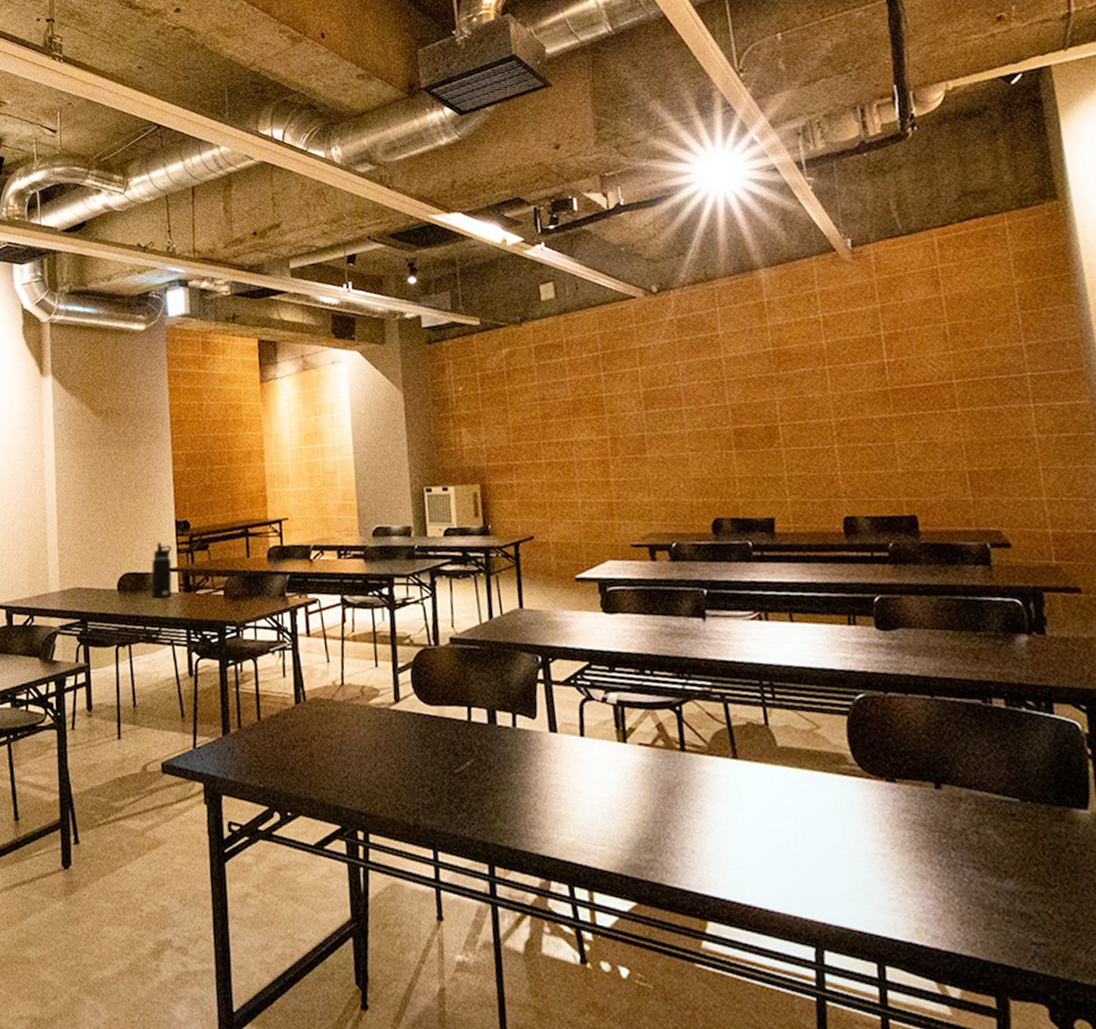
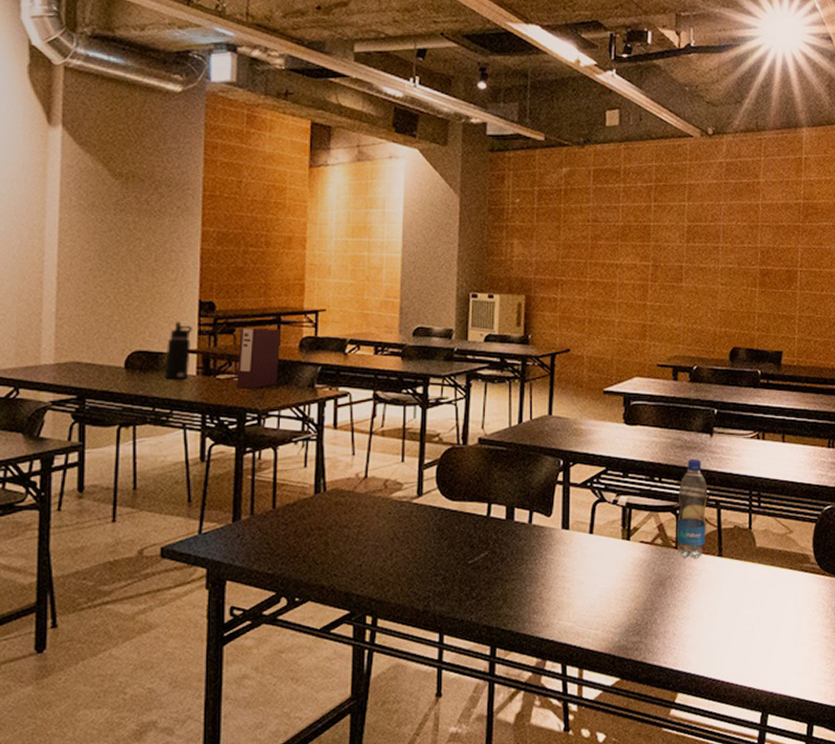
binder: none [213,541,251,603] -> present [236,327,282,389]
bottle: none [675,647,716,764] -> present [676,458,708,560]

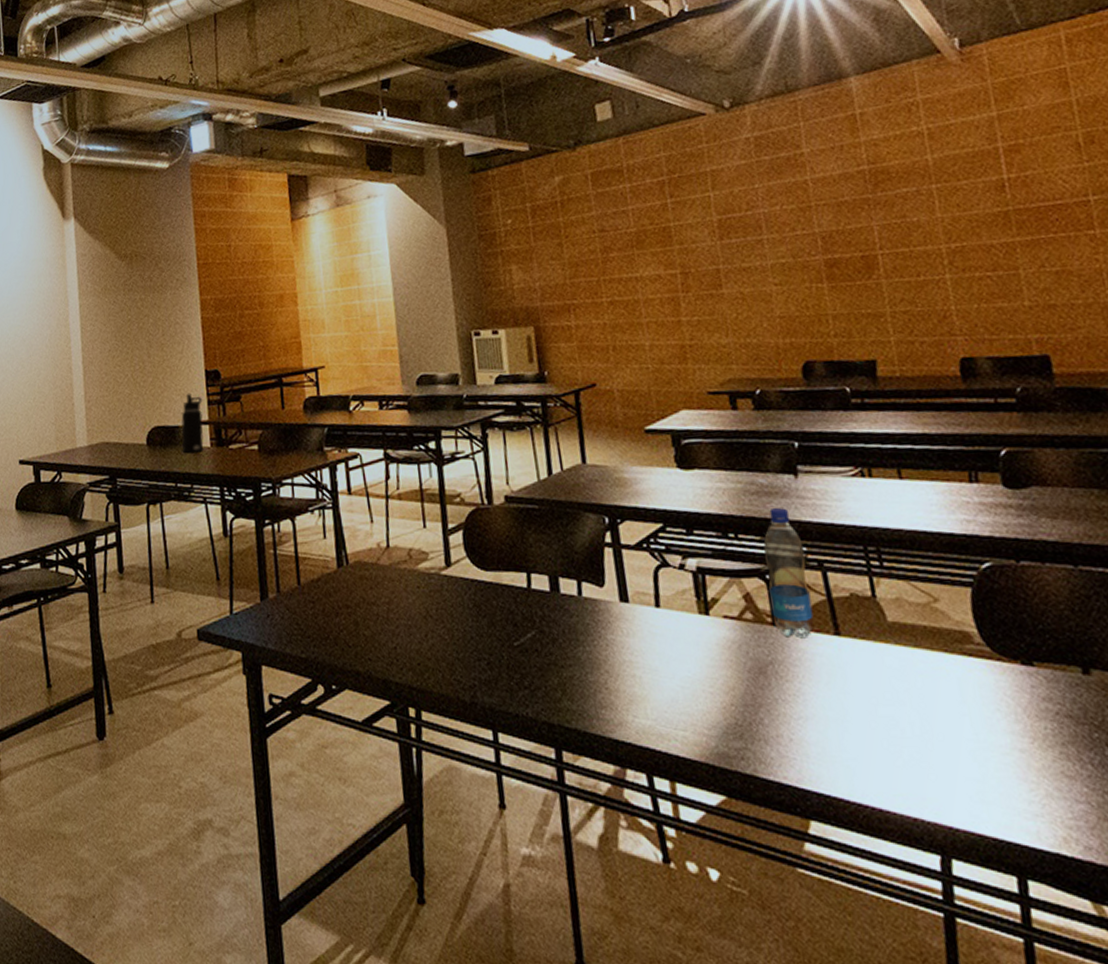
binder: present [236,327,282,389] -> none [246,391,287,458]

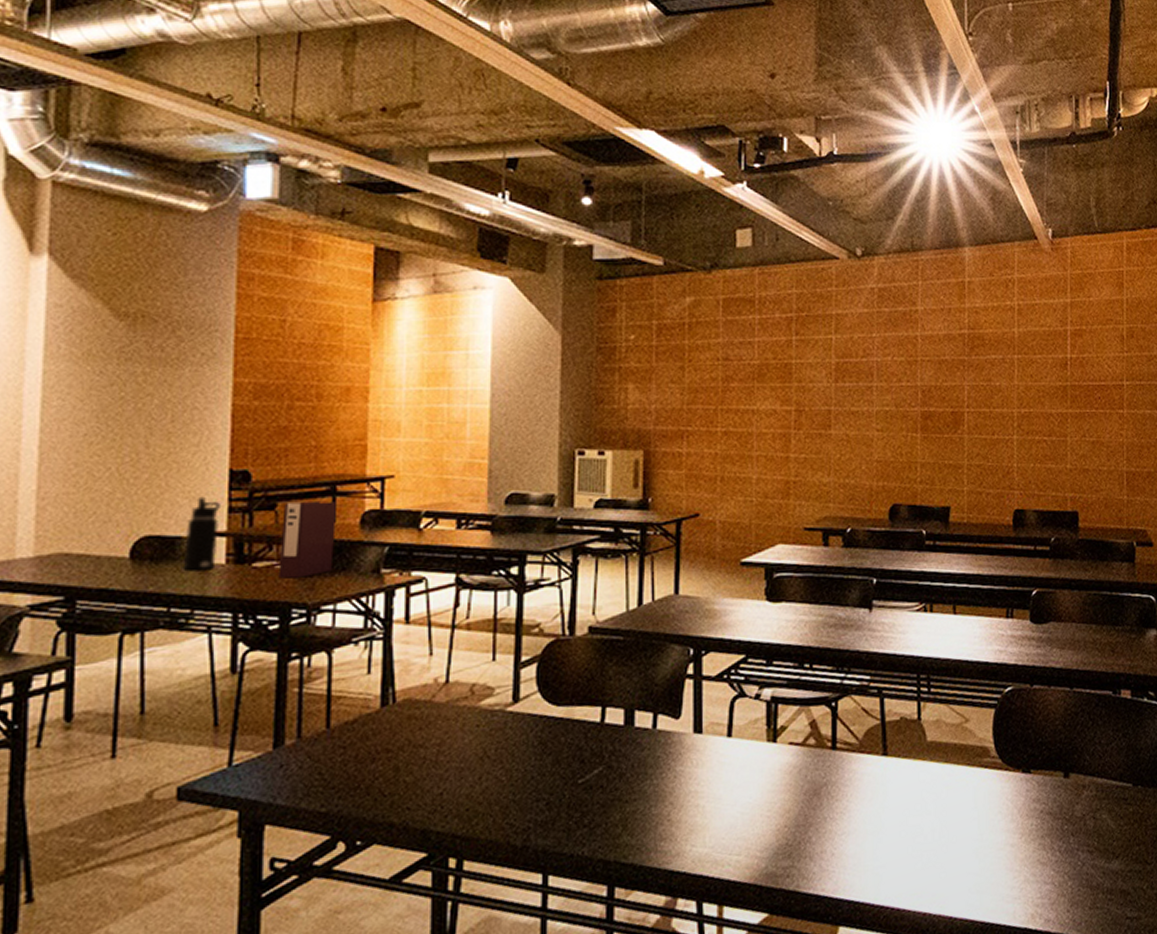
binder: none [246,391,287,458] -> present [278,500,338,579]
bottle: present [763,507,814,640] -> none [832,639,868,762]

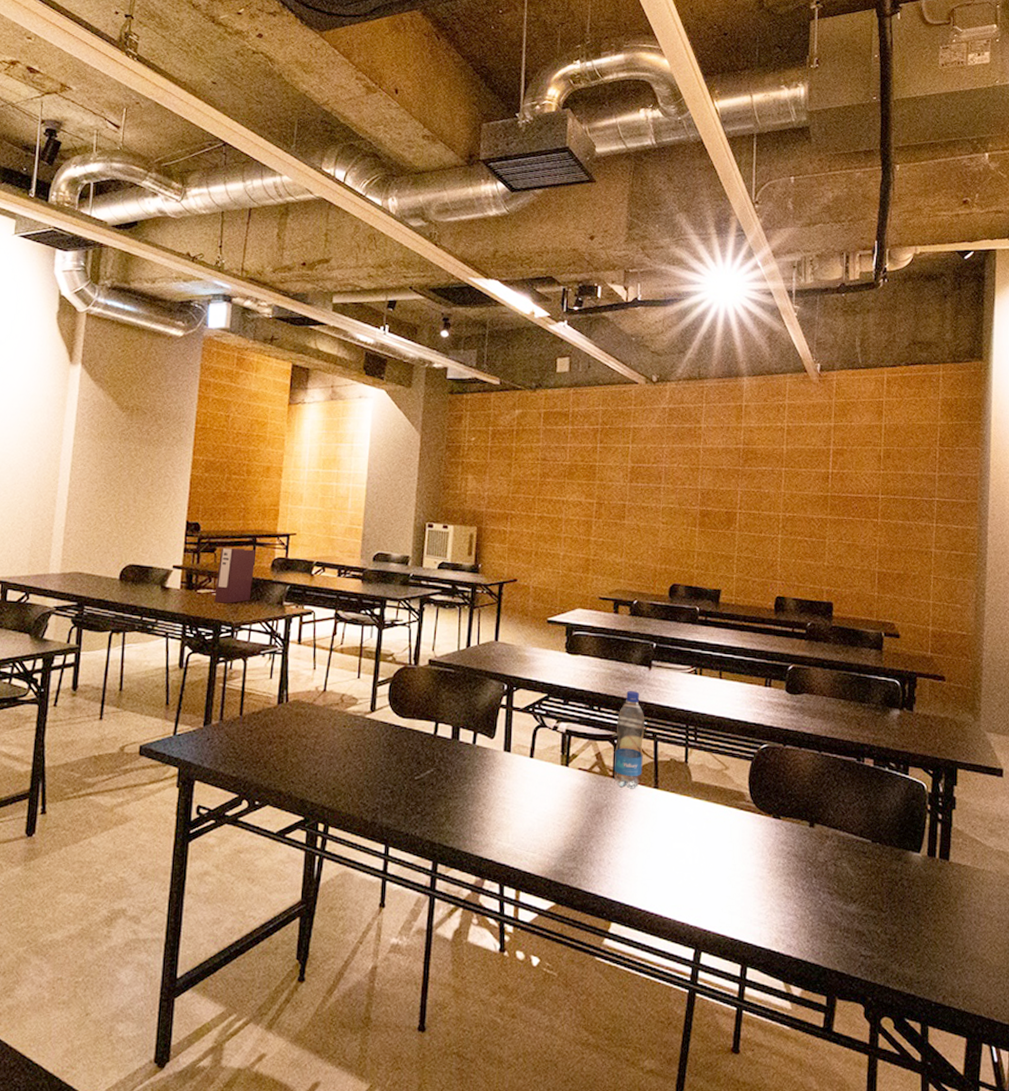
water bottle: present [184,496,220,573] -> none [153,539,179,593]
bottle: none [832,639,868,762] -> present [613,690,645,790]

